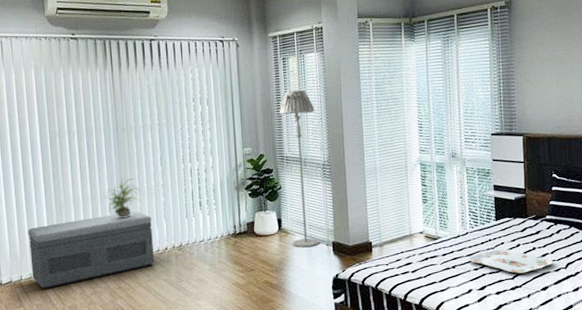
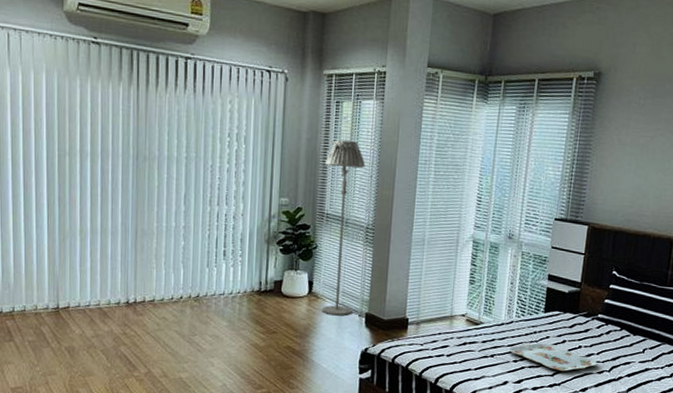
storage bench: present [27,211,155,289] -> none [24,251,168,325]
potted plant: present [104,176,141,219] -> none [116,211,158,258]

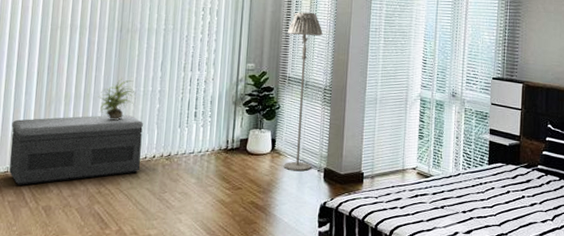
storage bench: none [24,251,168,325] -> present [9,114,143,185]
potted plant: none [116,211,158,258] -> present [98,78,136,121]
serving tray: present [509,343,598,371] -> none [458,194,541,221]

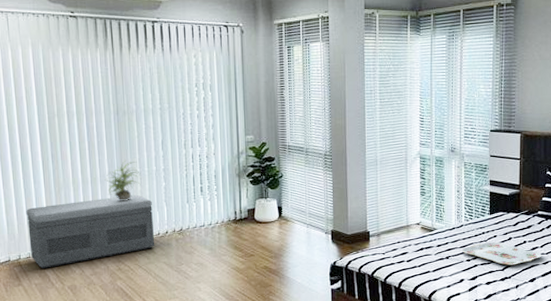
floor lamp: present [283,12,323,171] -> none [283,80,318,235]
serving tray: none [458,194,541,221] -> present [462,242,542,265]

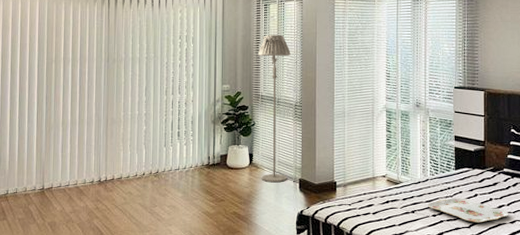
storage bench: present [26,194,155,269] -> none [17,136,132,204]
potted plant: present [104,160,142,201] -> none [91,104,125,143]
floor lamp: none [283,80,318,235] -> present [258,35,291,183]

